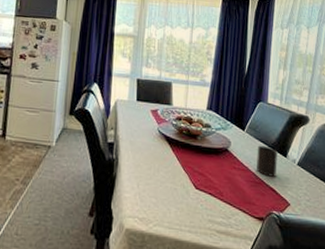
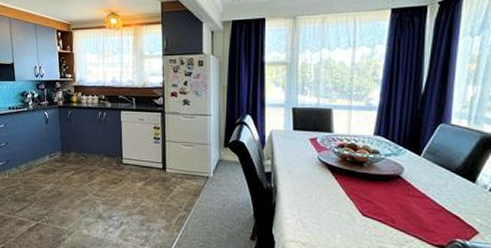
cup: present [257,145,277,177] -> none [436,170,463,204]

